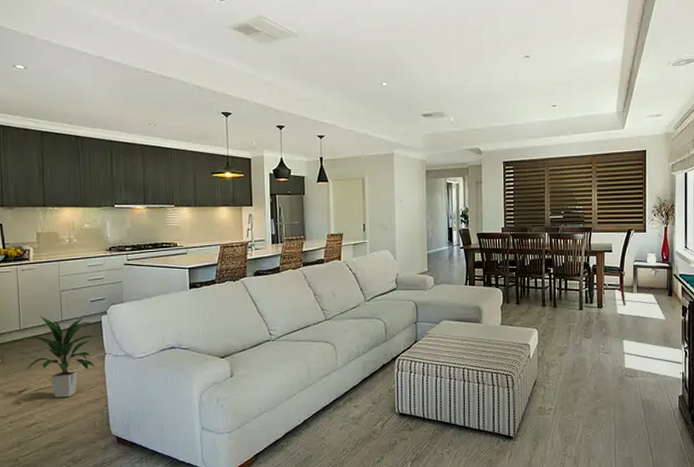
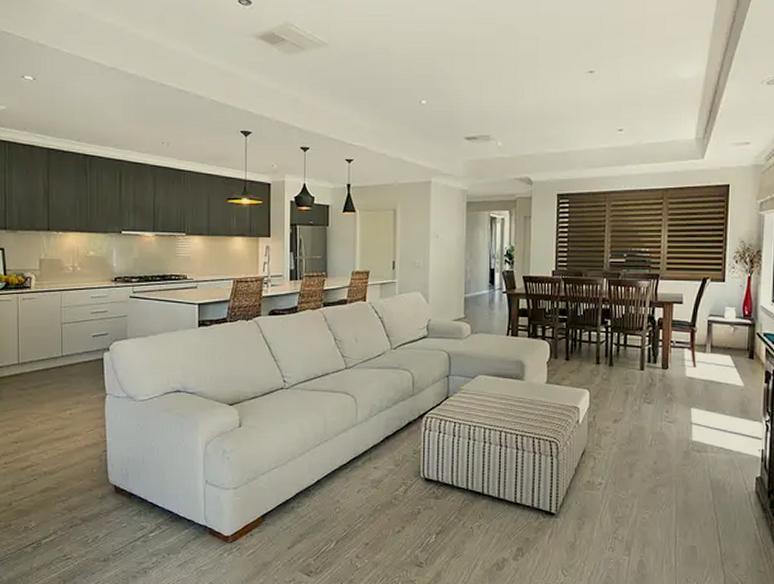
indoor plant: present [24,316,95,398] -> none [22,350,96,440]

